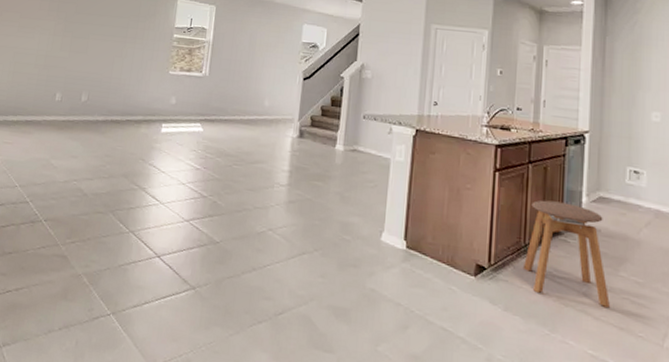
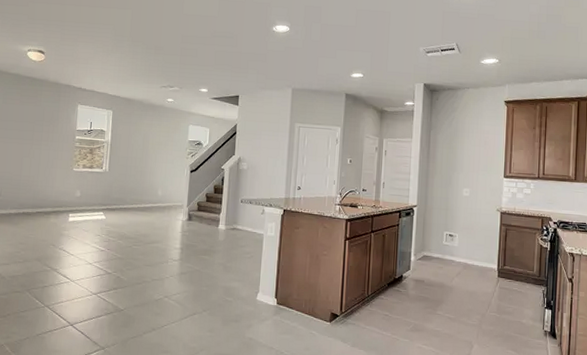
stool: present [522,200,610,308] -> none [366,260,430,338]

